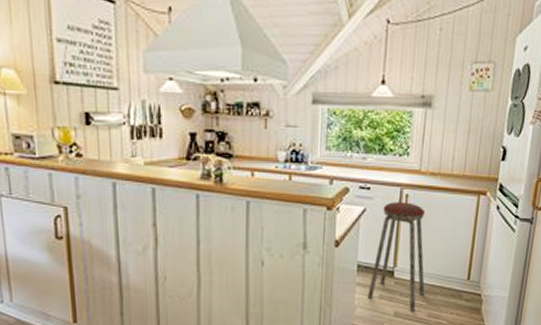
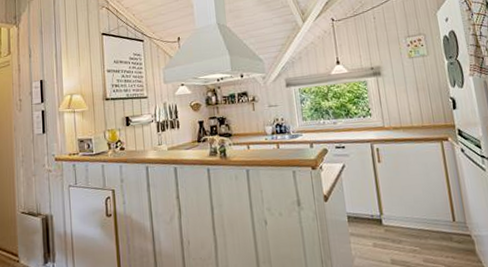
music stool: present [367,202,425,313] -> none [359,155,416,259]

